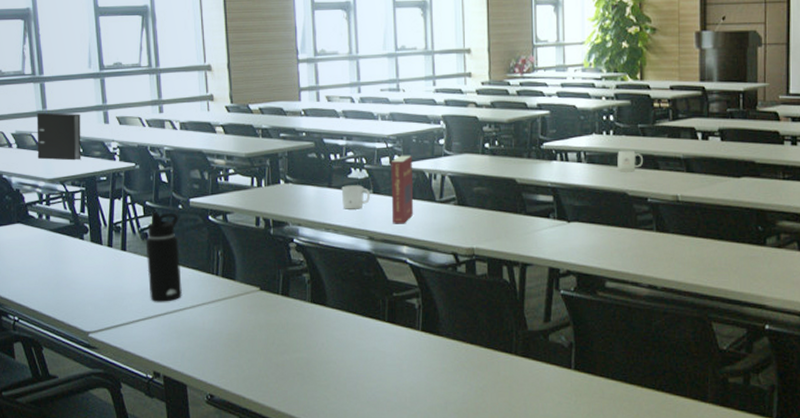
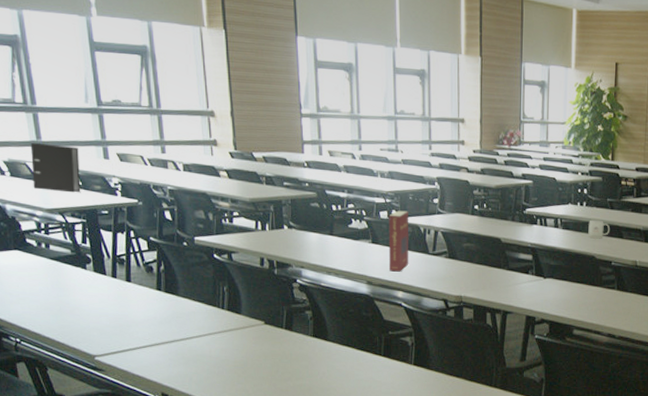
water bottle: present [146,211,182,302] -> none [151,247,188,331]
mug: present [341,185,370,209] -> none [342,234,369,256]

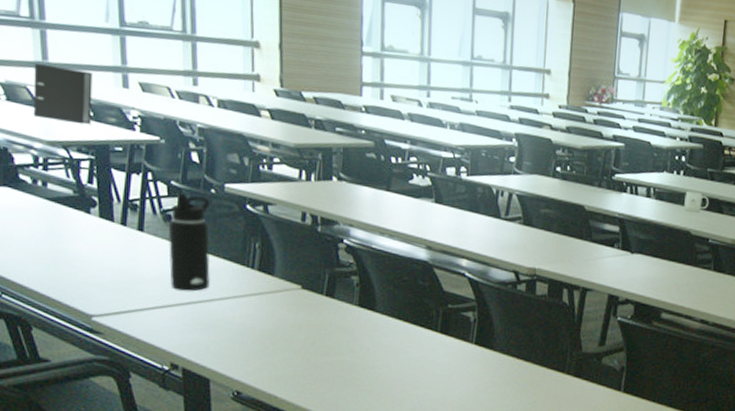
water bottle: none [151,247,188,331] -> present [168,193,210,291]
book: present [389,210,409,272] -> none [453,167,480,237]

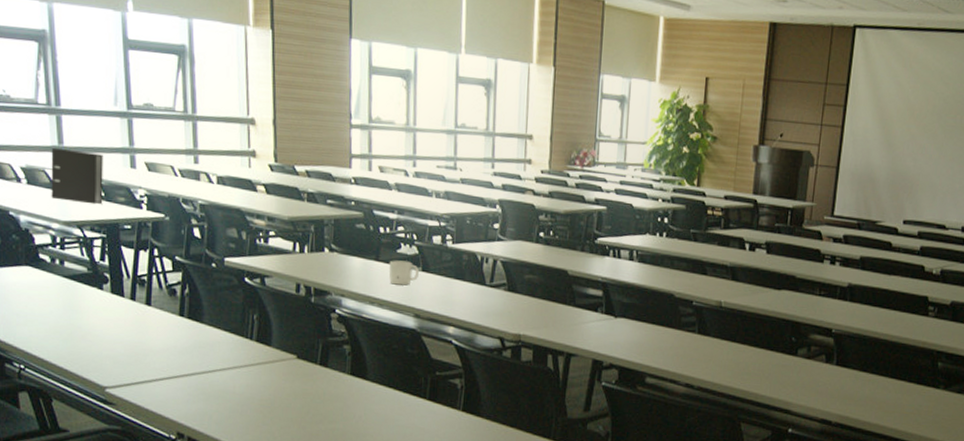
water bottle: present [168,193,210,291] -> none [174,267,212,362]
mug: none [400,191,432,217] -> present [389,260,419,286]
mug: present [684,190,710,213] -> none [667,252,693,275]

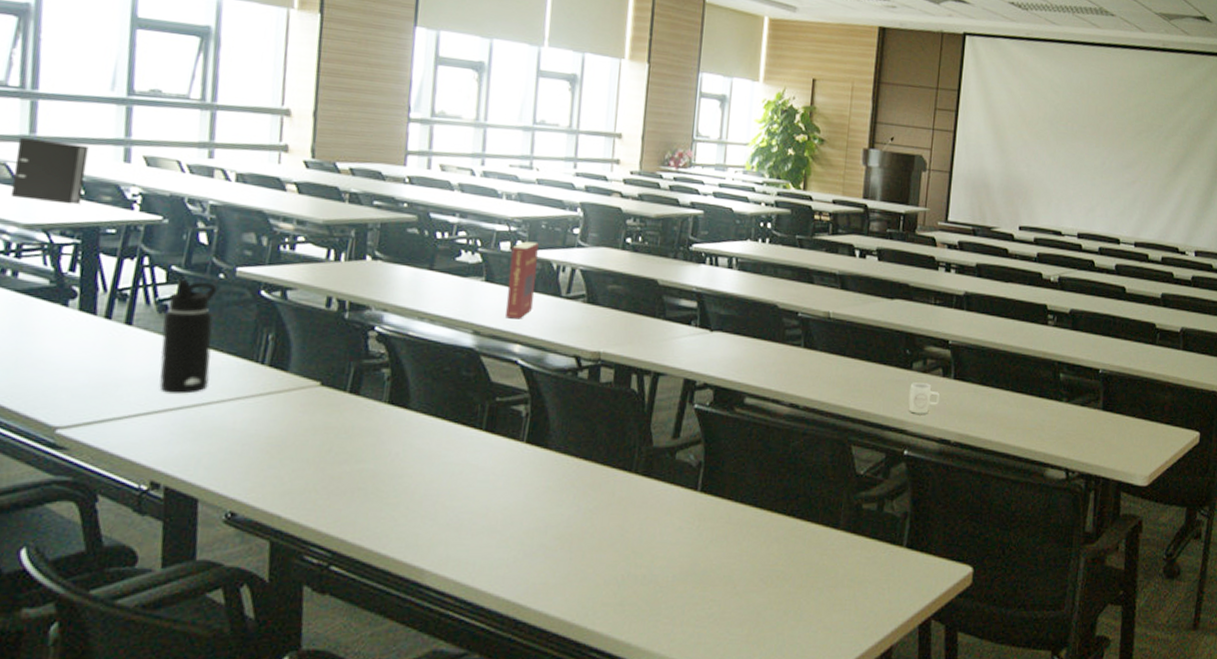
water bottle: none [174,267,212,362] -> present [159,279,217,393]
mug: present [389,260,419,286] -> none [444,269,481,298]
book: none [440,235,465,305] -> present [506,241,539,319]
mug: none [793,367,823,397] -> present [908,382,941,414]

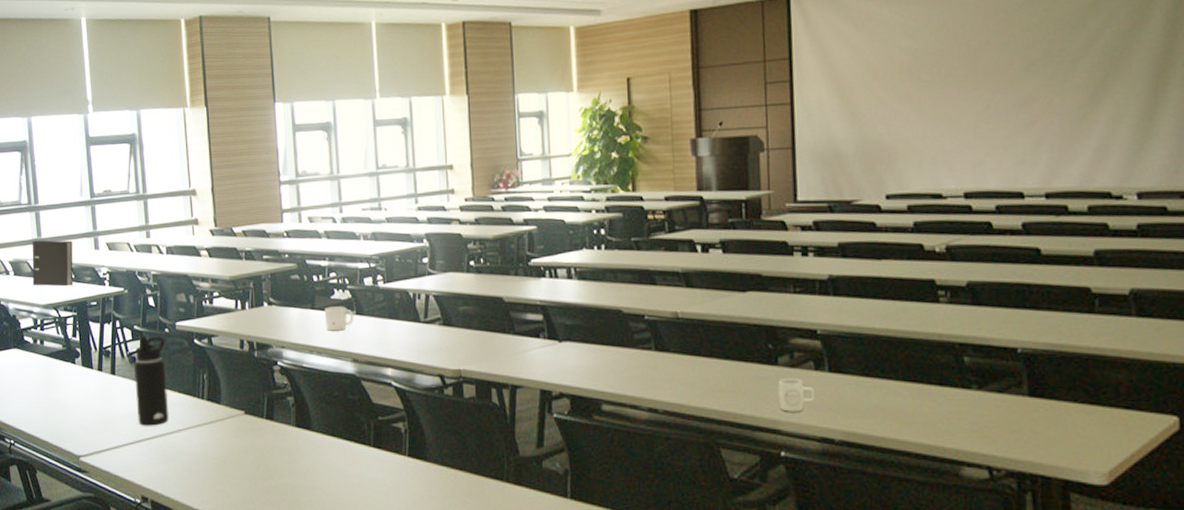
mug: none [444,269,481,298] -> present [324,306,353,331]
book: present [506,241,539,319] -> none [374,274,398,346]

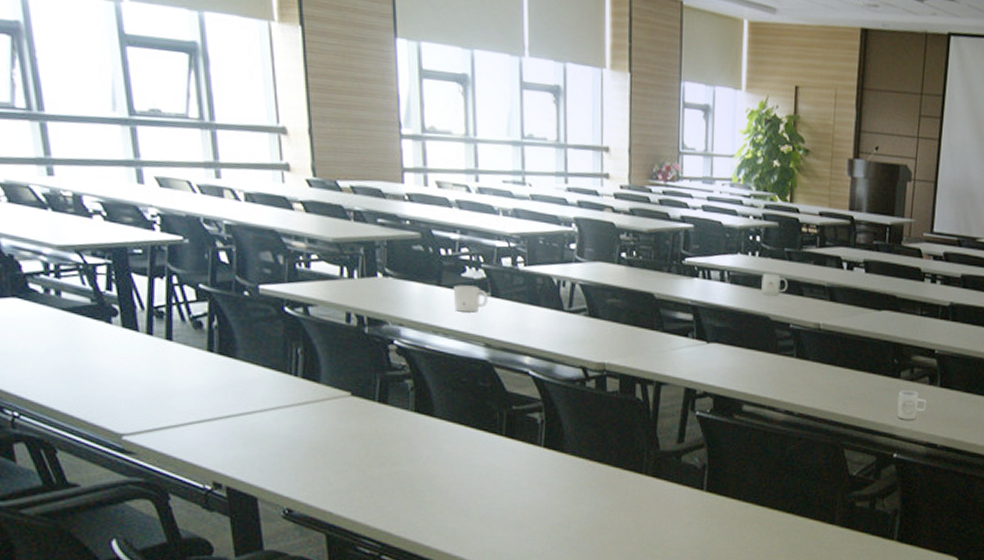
binder: present [32,240,73,287] -> none [36,160,105,226]
water bottle: present [135,335,169,426] -> none [201,297,250,403]
mug: none [610,265,639,289] -> present [761,273,789,297]

